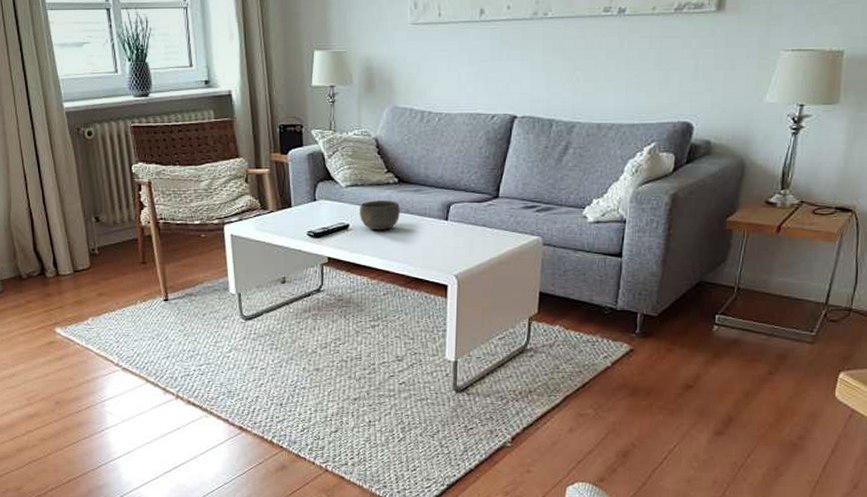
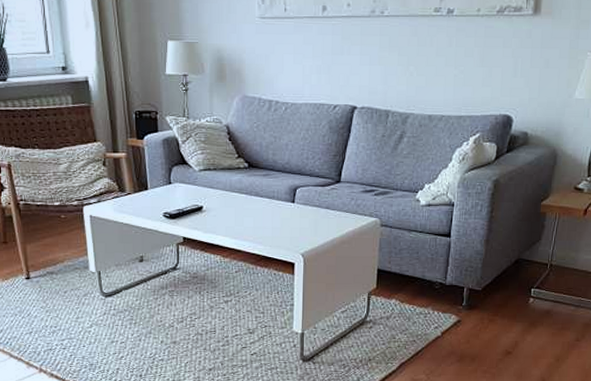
bowl: present [359,200,400,231] -> none [212,184,250,212]

